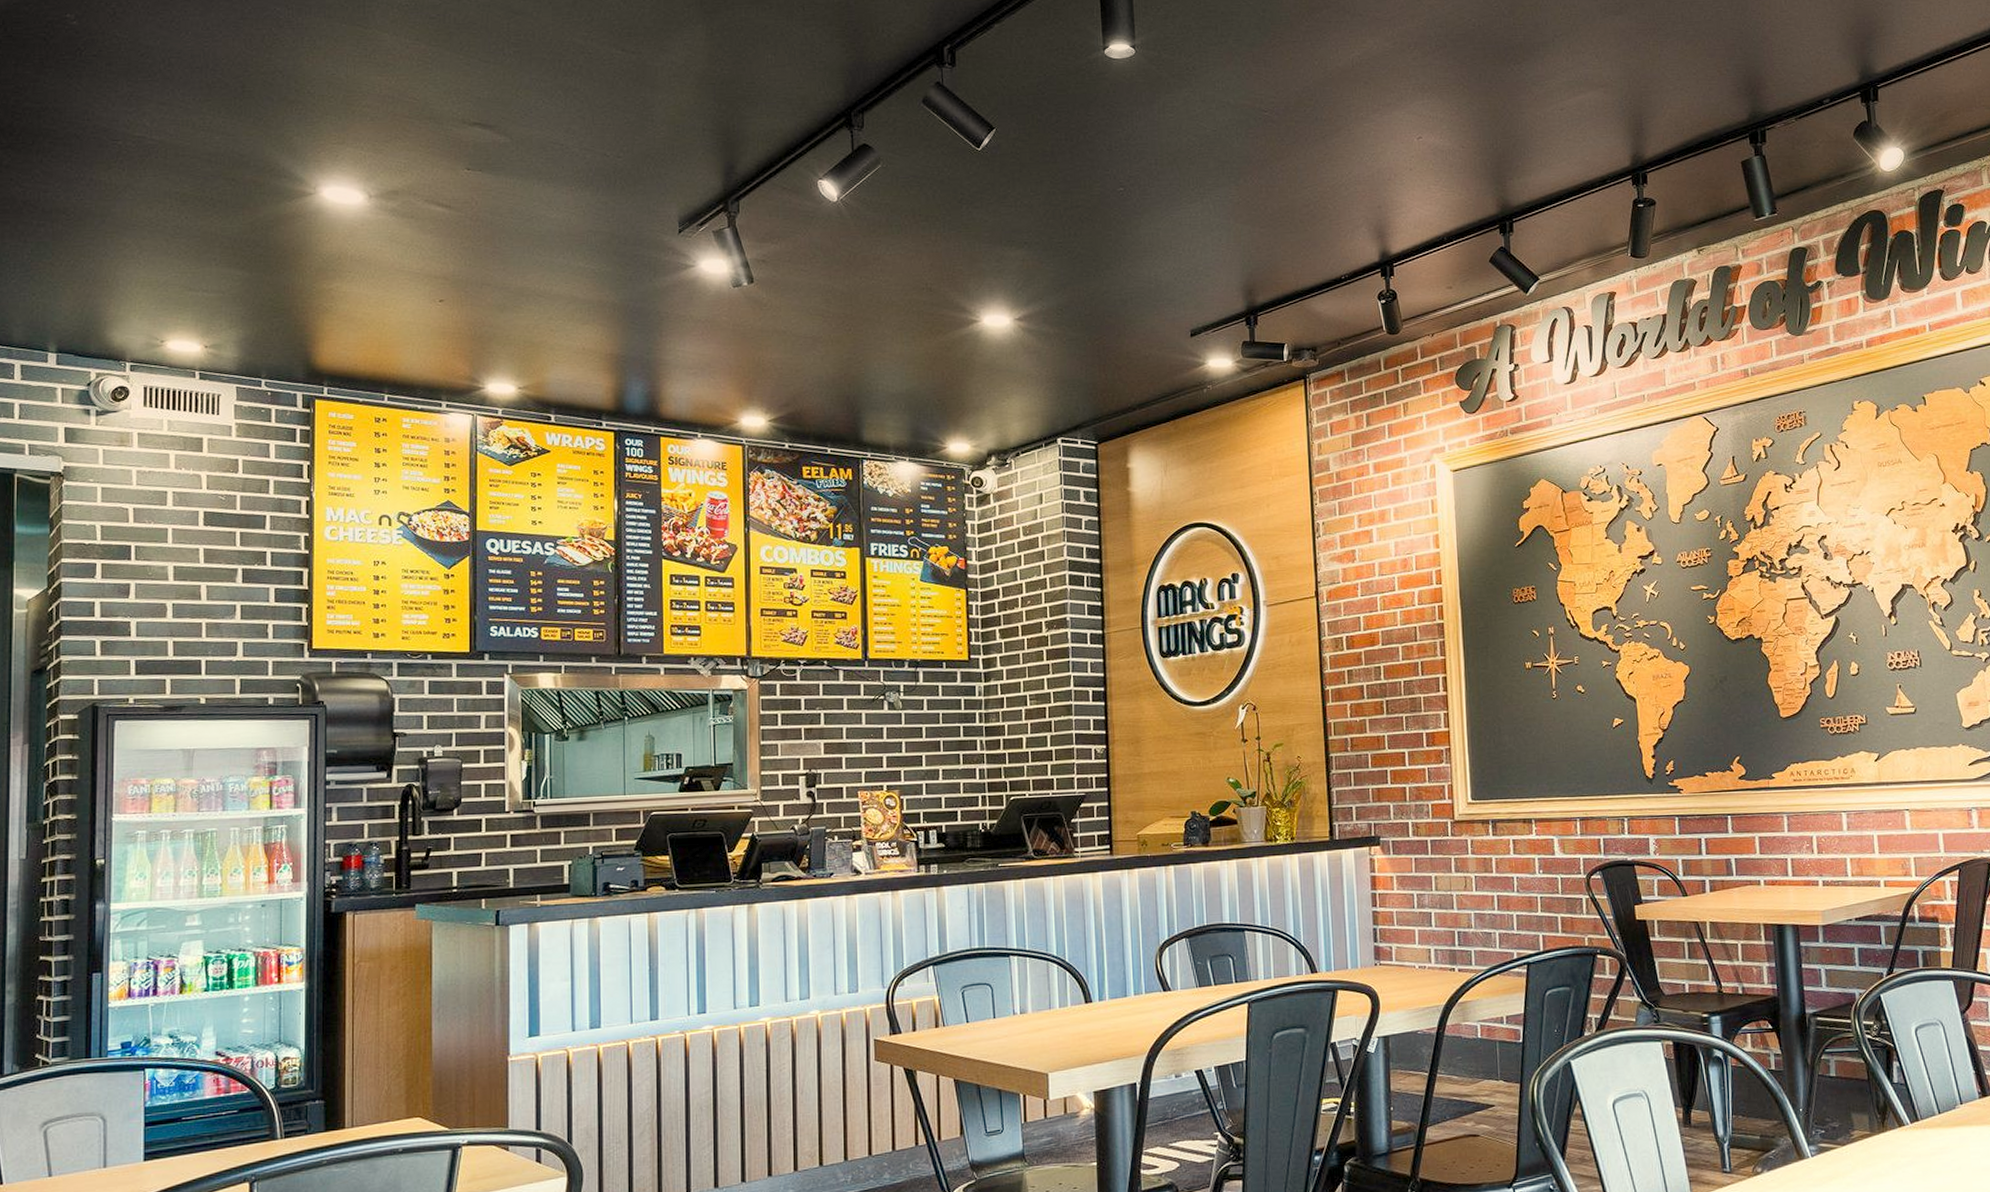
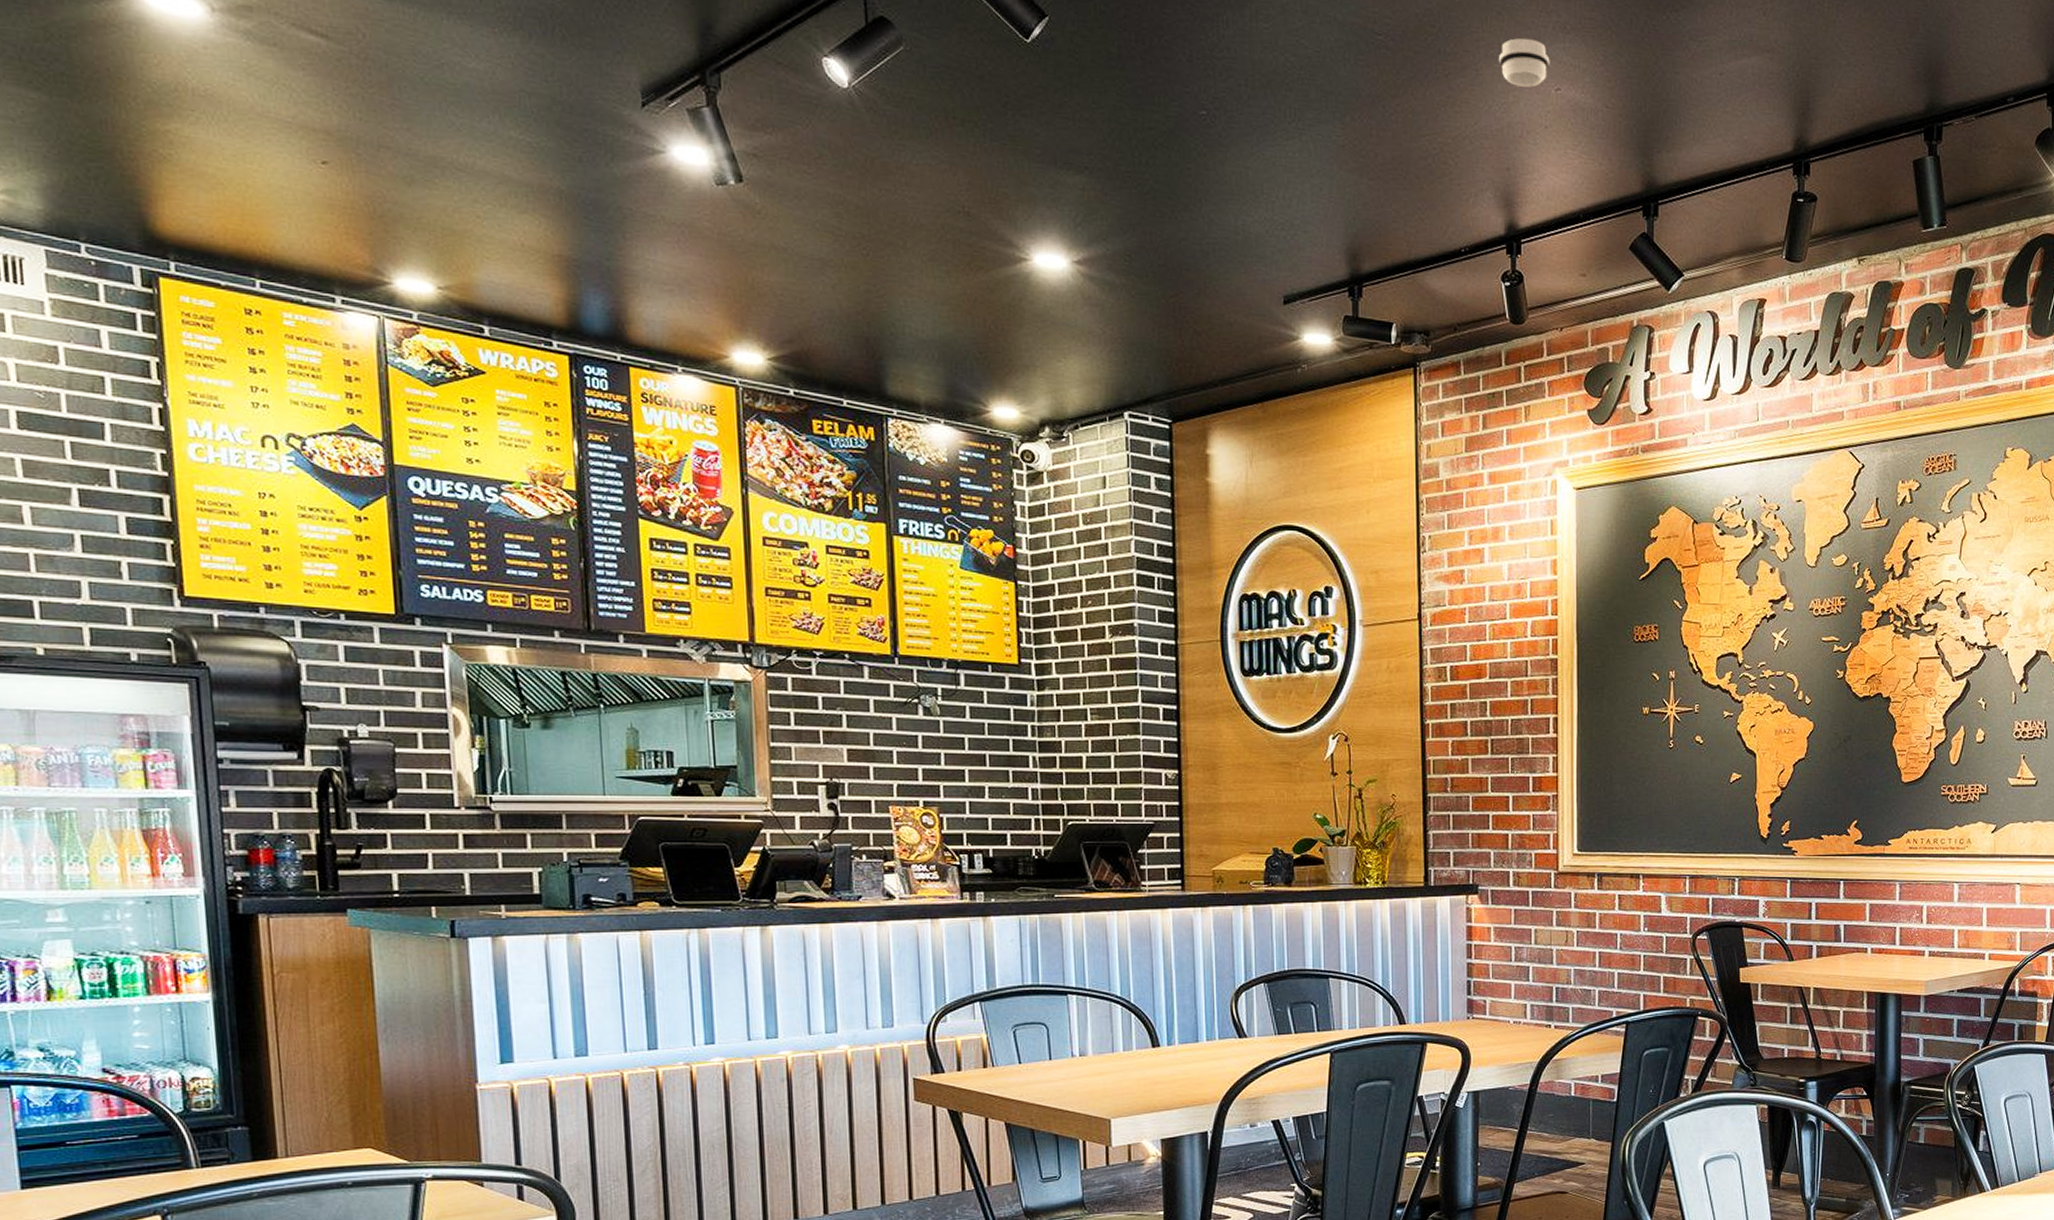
smoke detector: none [1367,100,1412,139] -> present [1498,38,1550,88]

